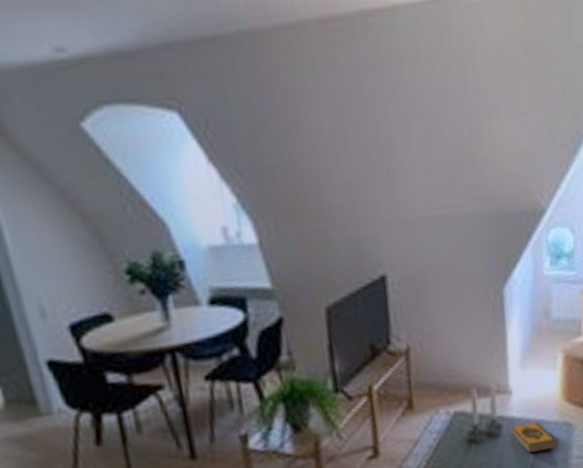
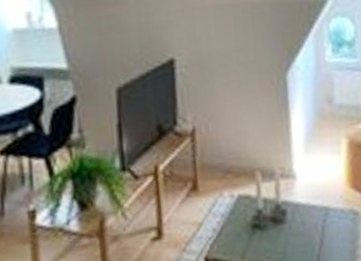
hardback book: present [511,422,560,454] -> none [296,208,347,243]

